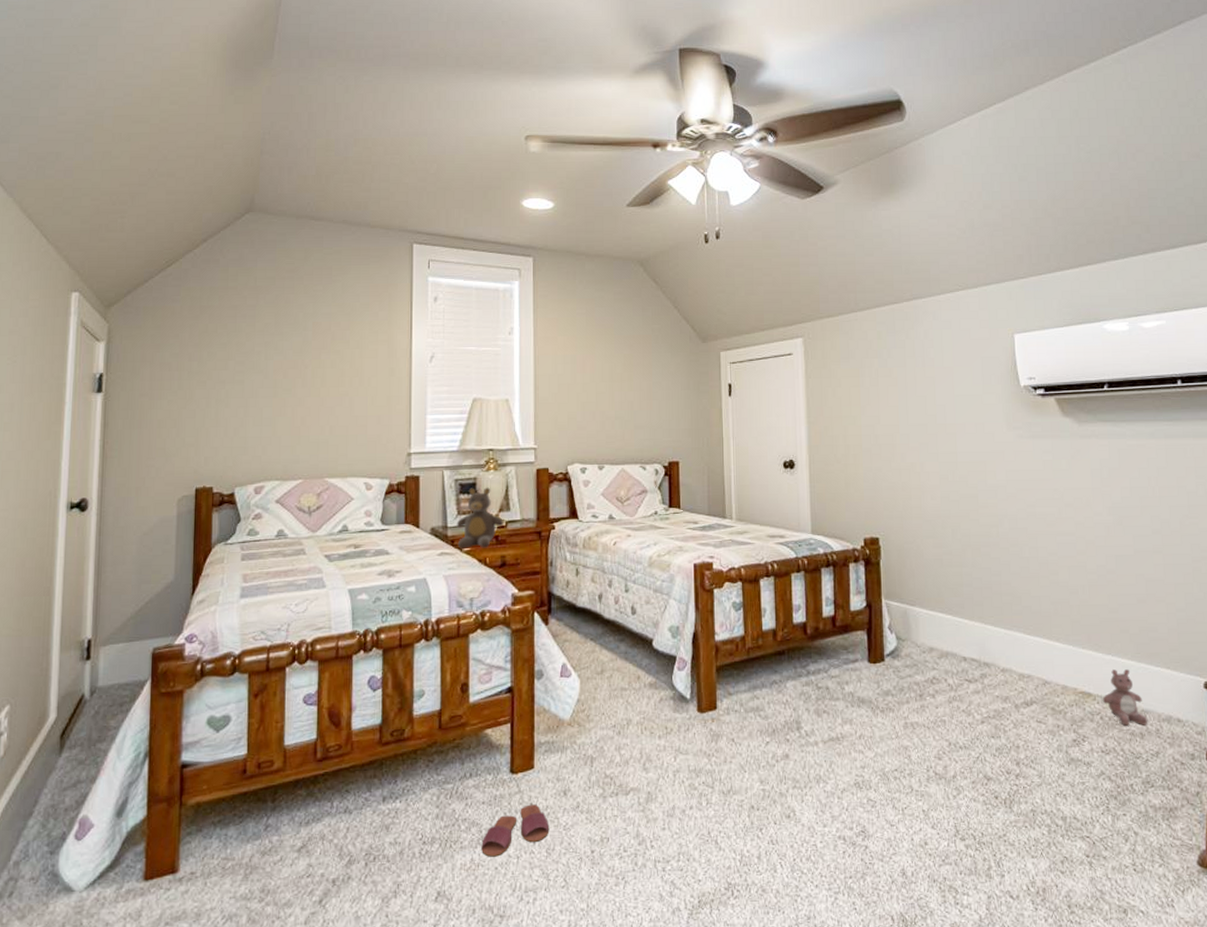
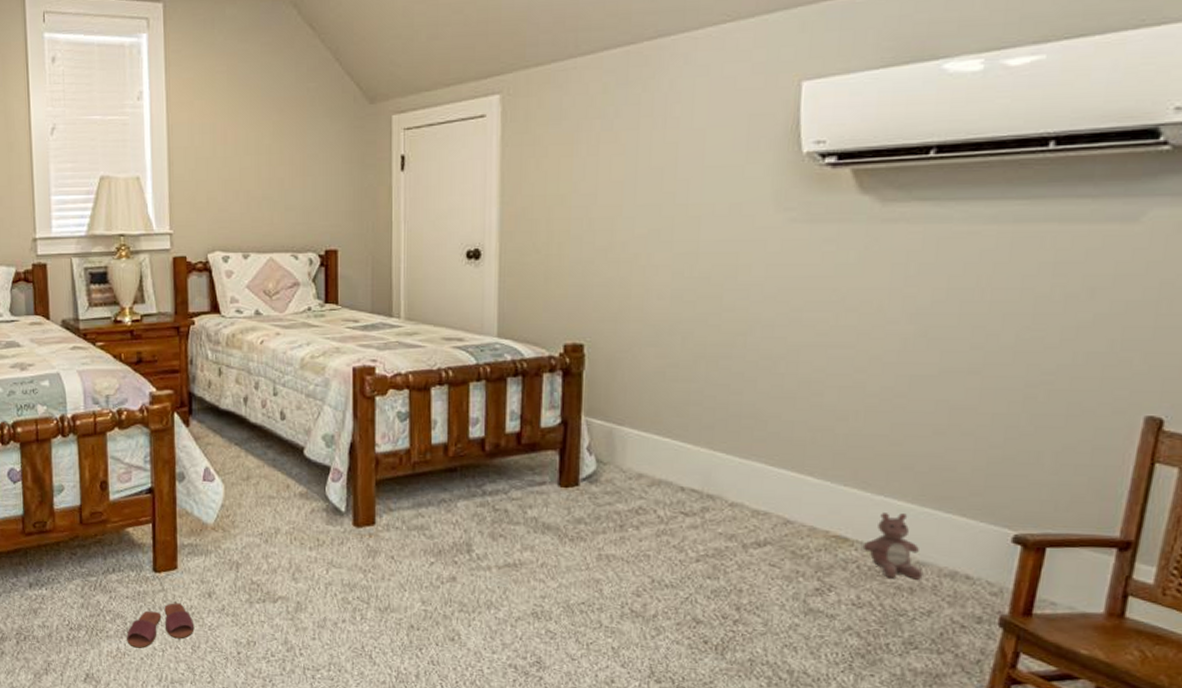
teddy bear: present [456,487,504,550] -> none [88,277,139,344]

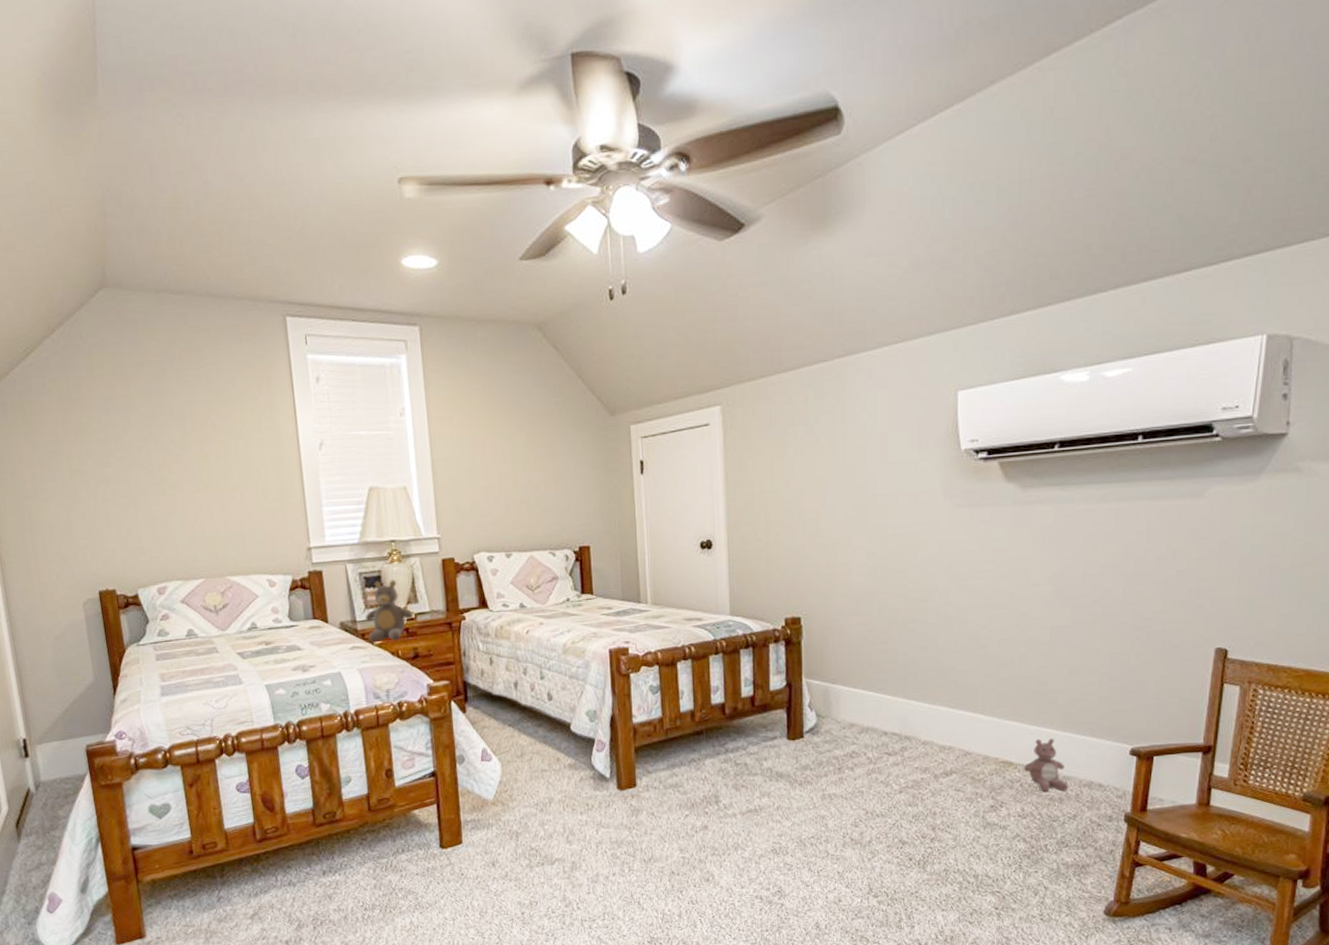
teddy bear: none [88,277,139,344] -> present [365,580,414,643]
slippers: present [127,603,195,648] -> none [419,874,481,920]

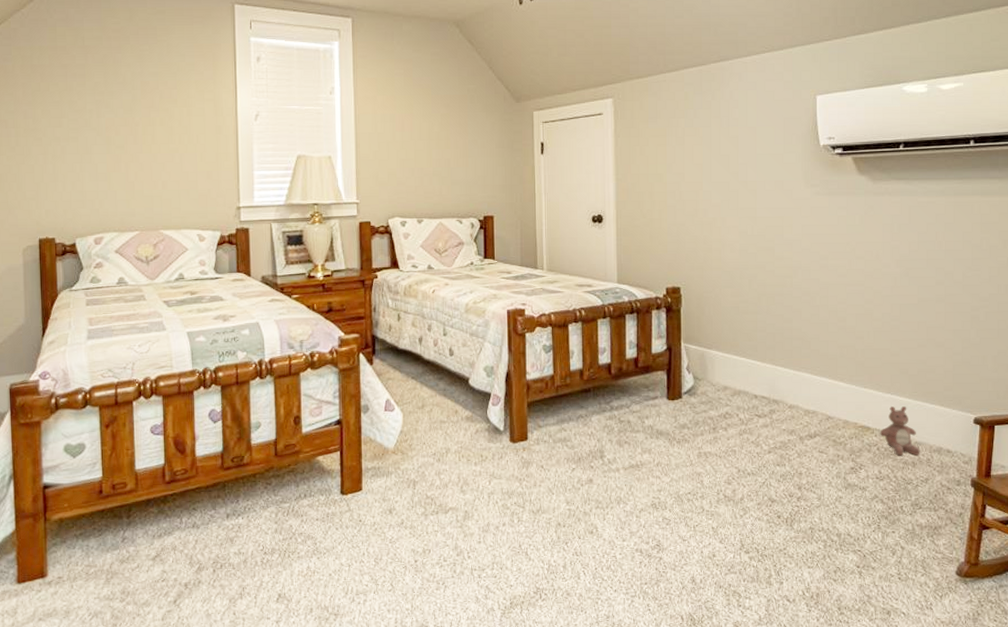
teddy bear: present [365,580,414,643] -> none [285,239,330,297]

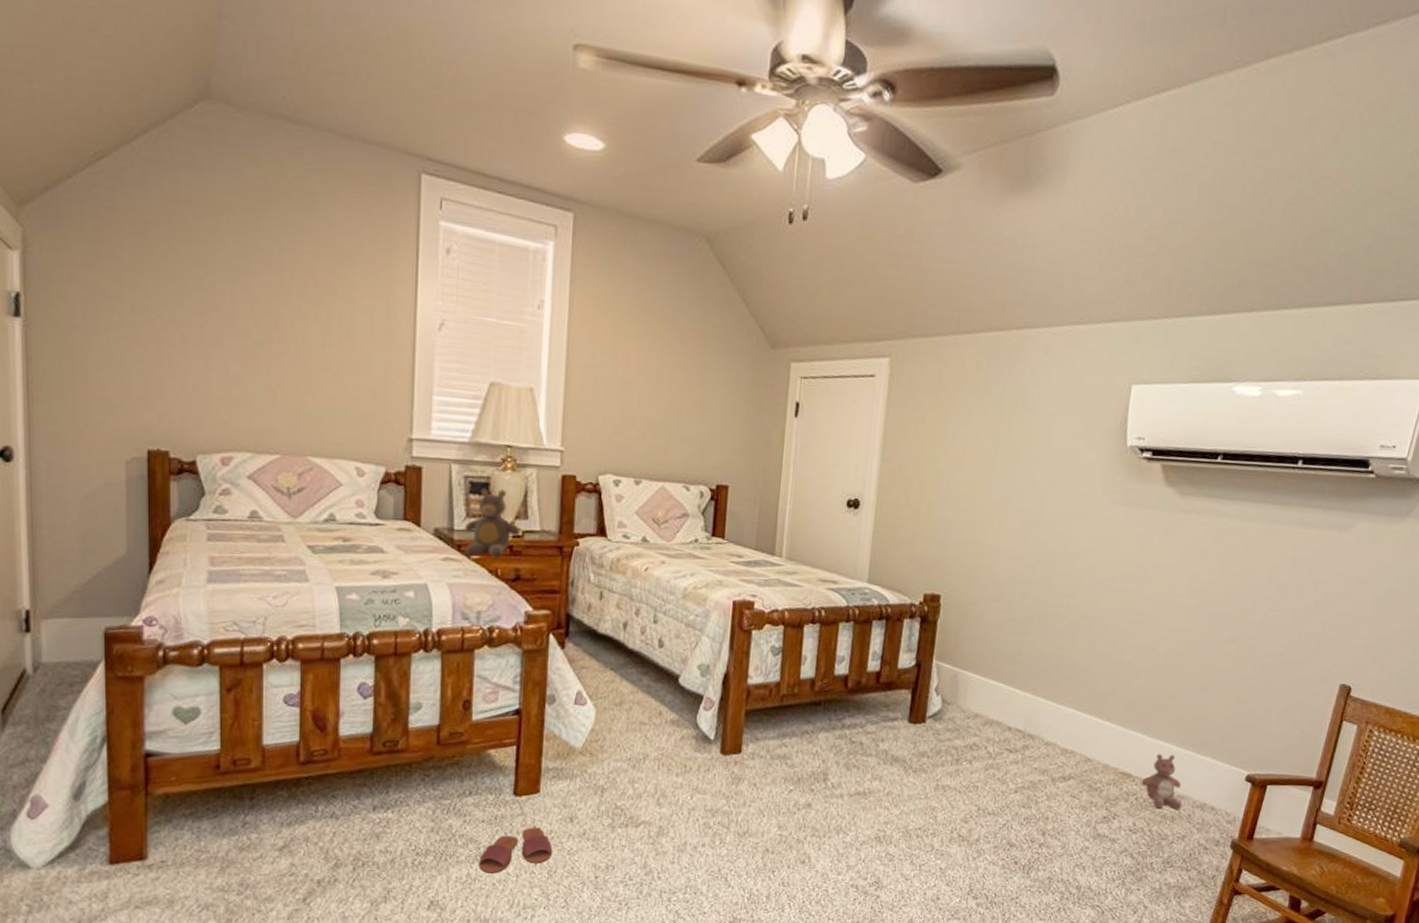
teddy bear: none [285,239,330,297] -> present [464,488,521,558]
slippers: none [316,521,377,565] -> present [479,827,553,874]

